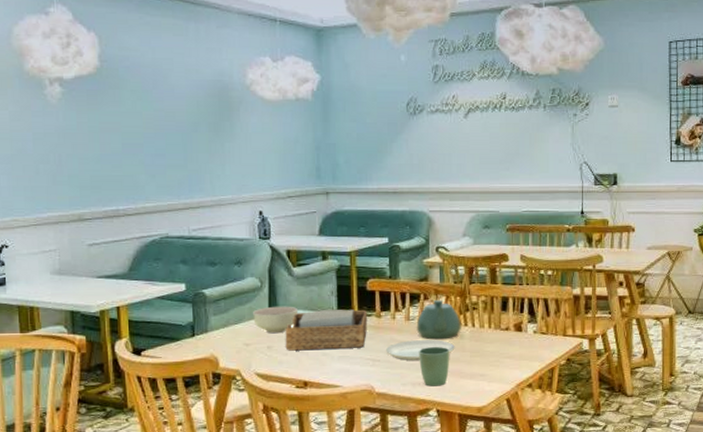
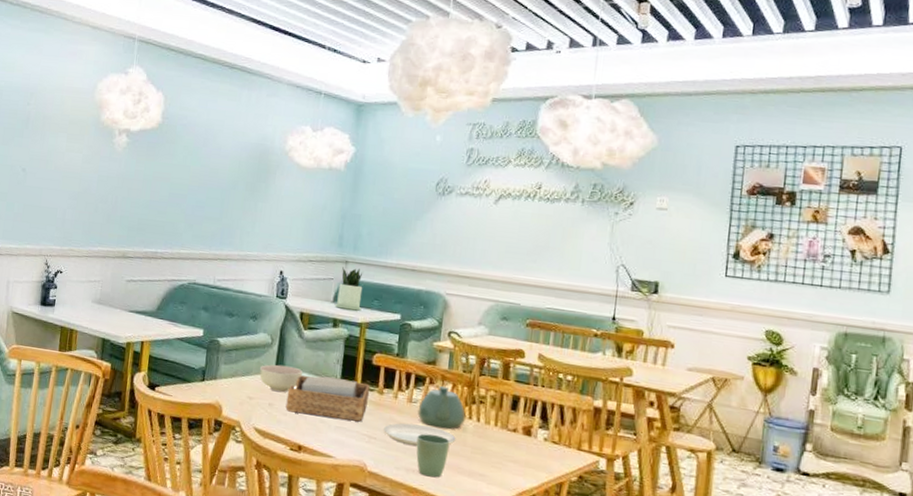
planter: none [321,198,349,241] -> present [334,267,363,311]

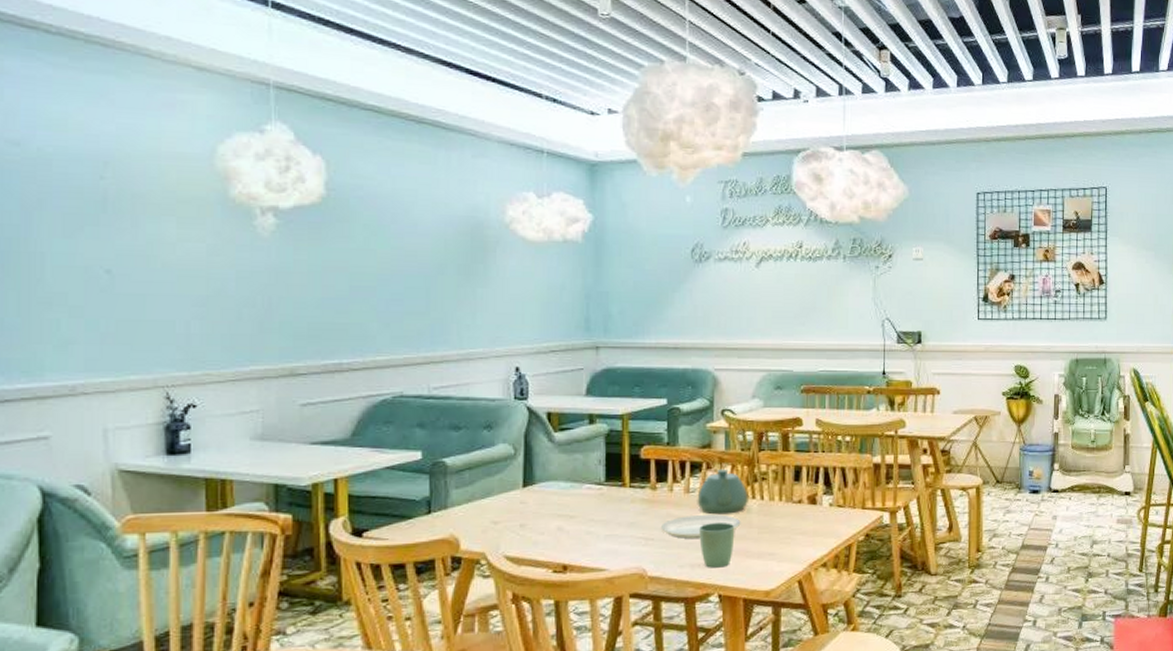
bowl: present [259,364,302,393] -> none [502,477,558,510]
napkin holder: present [285,375,370,422] -> none [542,480,641,530]
planter: present [334,267,363,311] -> none [588,354,621,402]

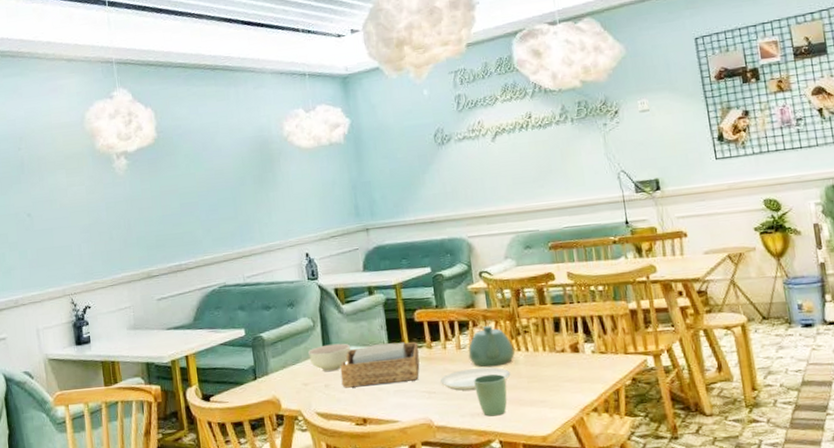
bowl: none [502,477,558,510] -> present [307,343,350,372]
napkin holder: none [542,480,641,530] -> present [340,341,420,388]

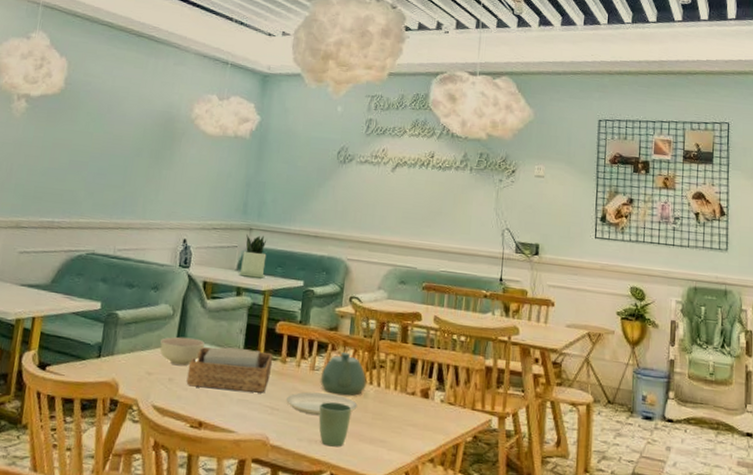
planter: none [364,233,392,276] -> present [238,234,267,279]

